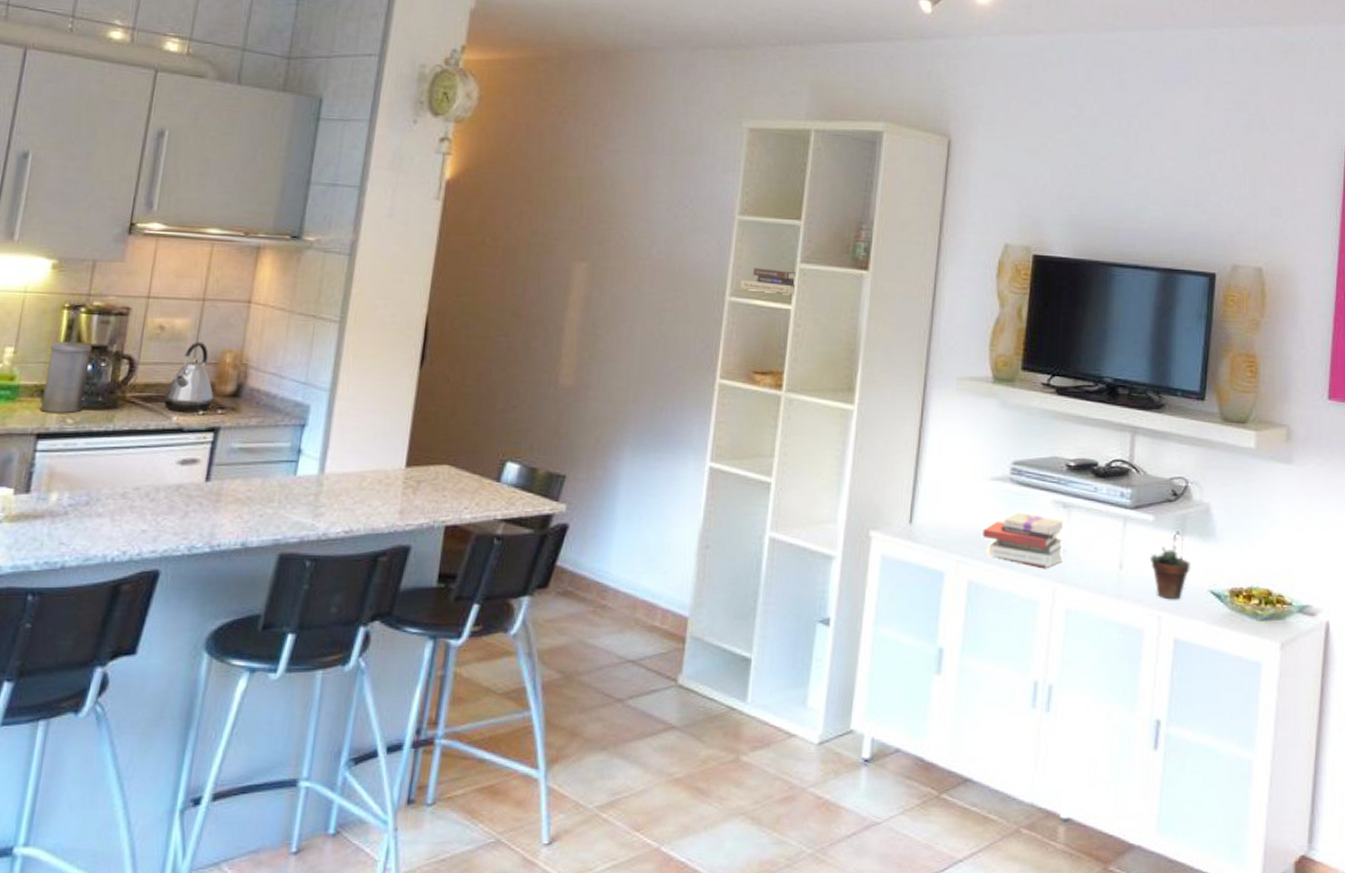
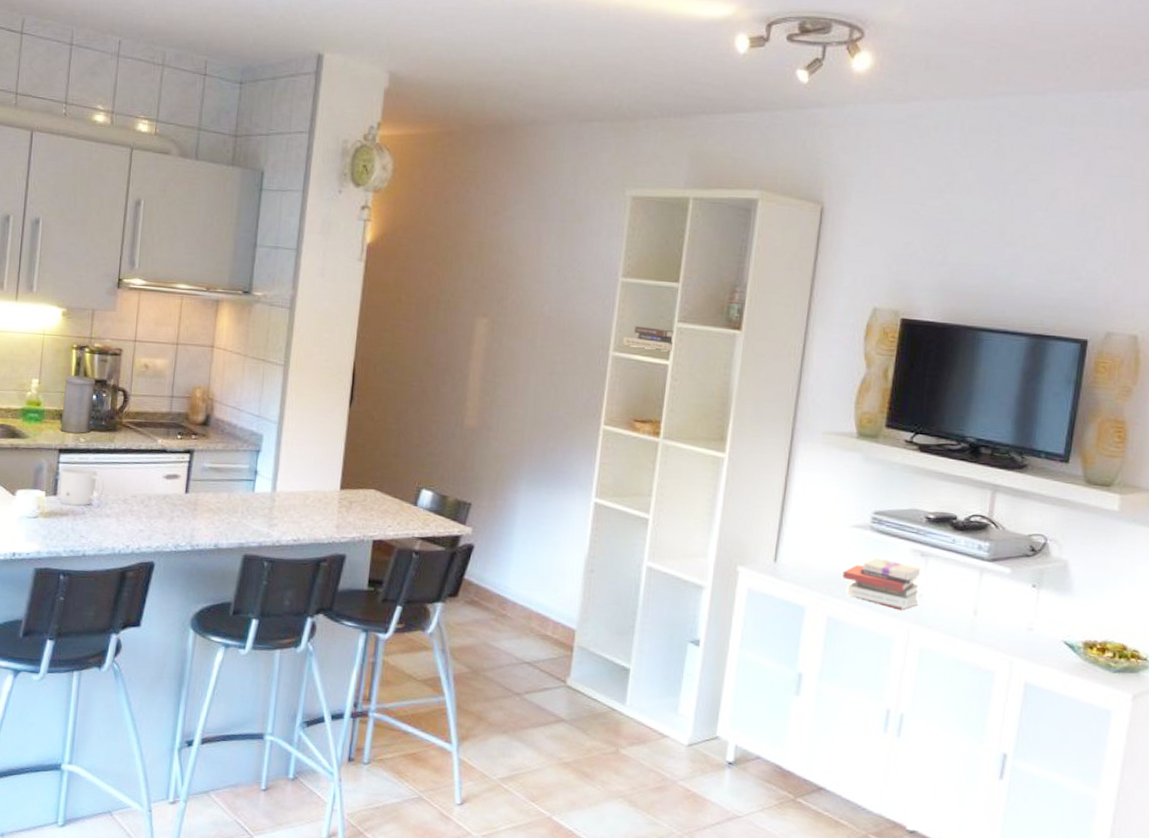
mug: none [32,456,97,506] -> present [59,467,104,507]
kettle: present [163,341,214,413] -> none [150,378,189,437]
succulent plant: present [1149,535,1190,599] -> none [1004,587,1045,647]

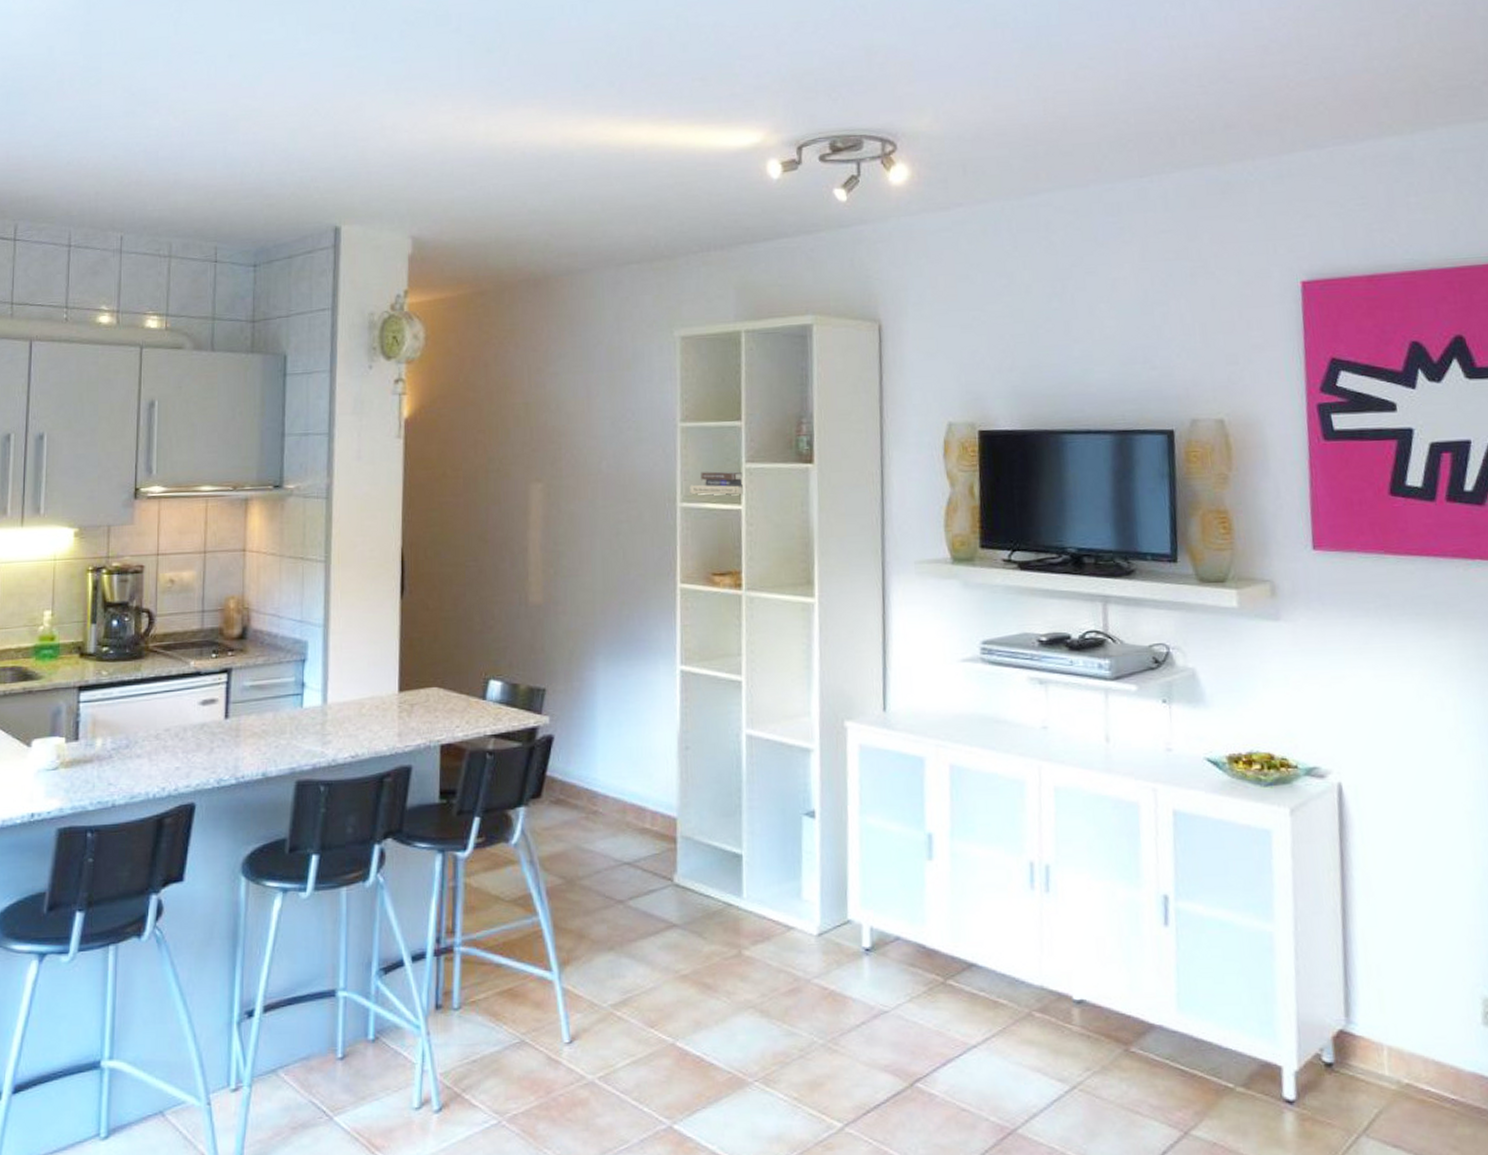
mug: present [59,467,104,507] -> none [81,705,132,751]
canister: present [60,375,95,434] -> none [78,600,115,668]
books: present [843,558,921,611] -> none [959,692,1046,748]

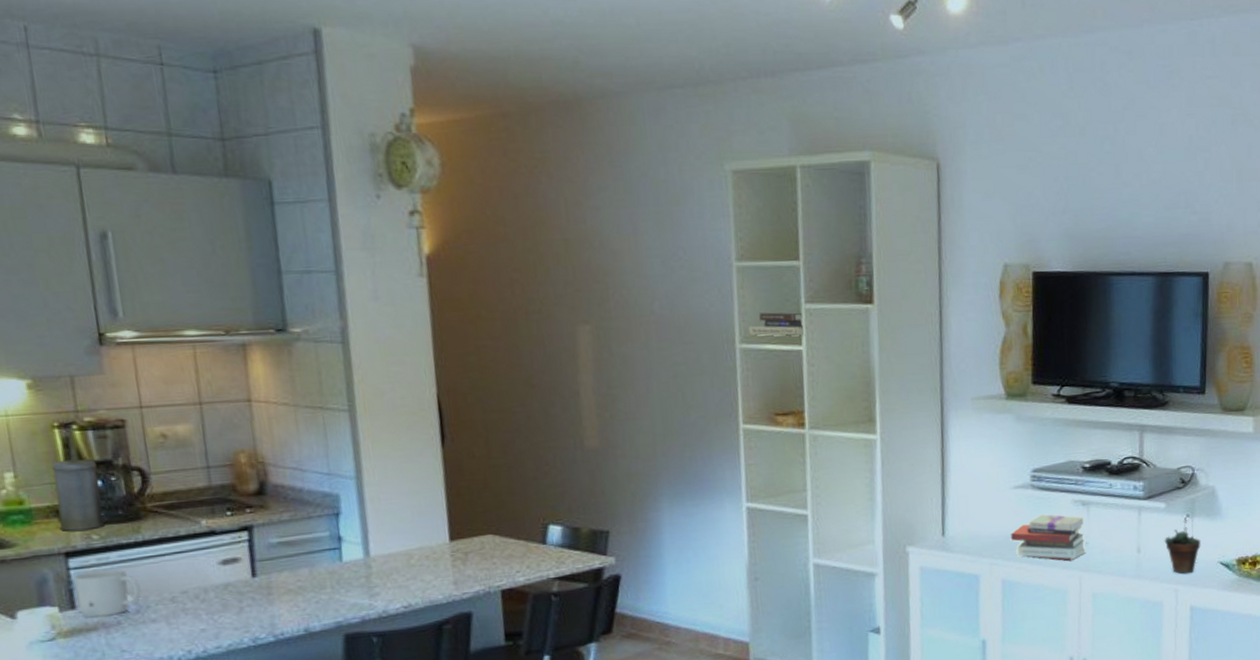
canister: none [78,600,115,668] -> present [52,458,105,532]
mug: none [81,705,132,751] -> present [73,569,141,619]
books: none [959,692,1046,748] -> present [1011,514,1086,562]
succulent plant: none [1137,703,1182,770] -> present [1164,517,1201,574]

